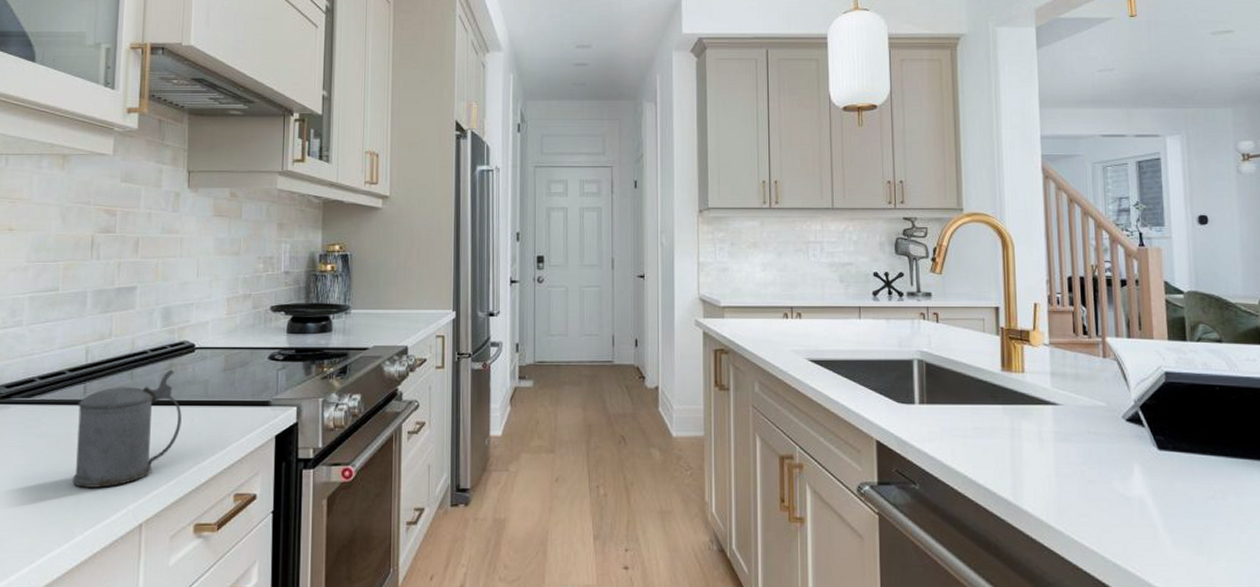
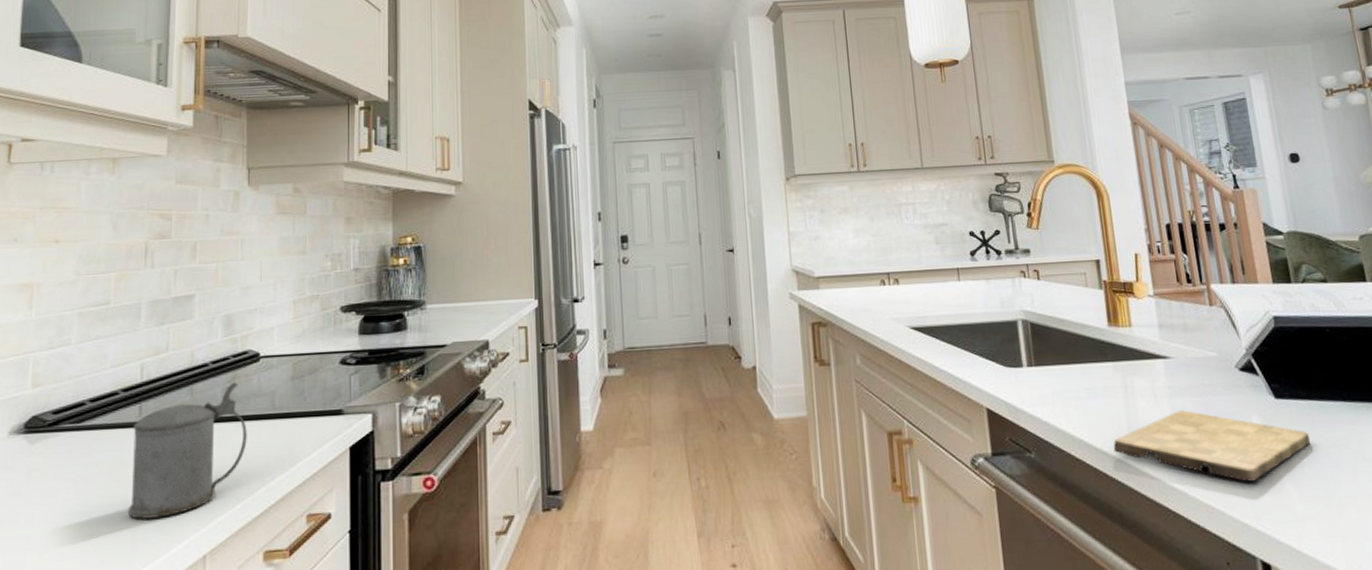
cutting board: none [995,455,1188,526] -> present [1113,410,1310,482]

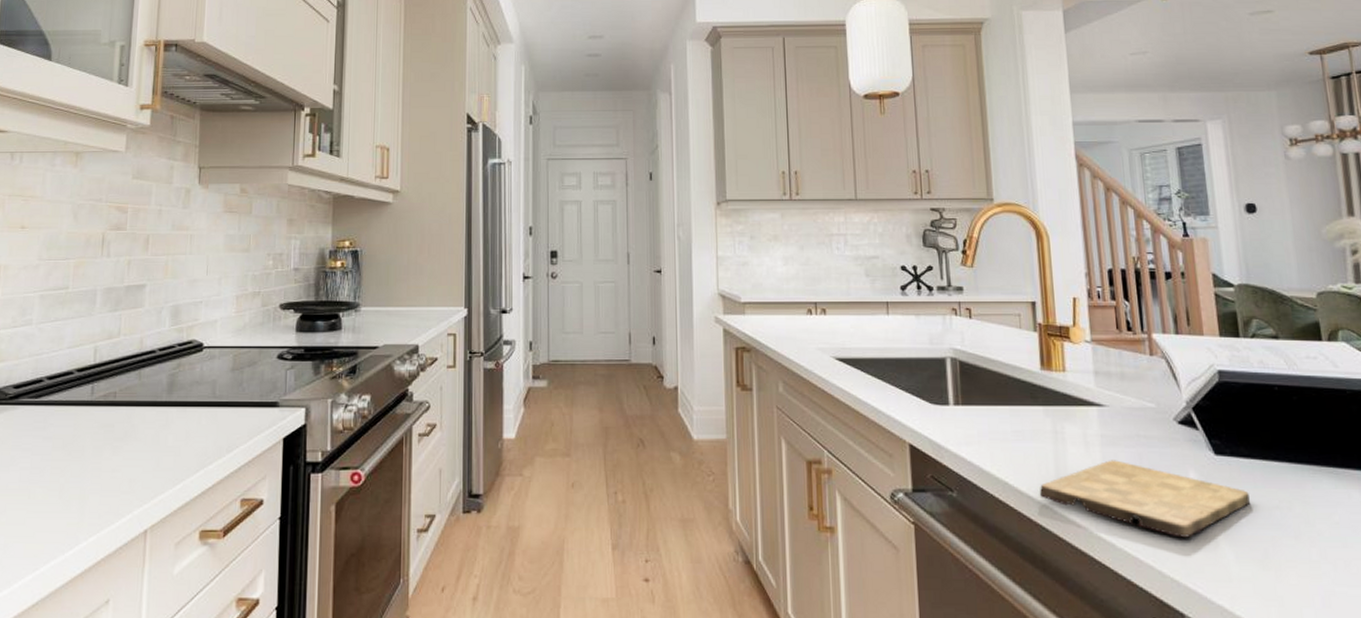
beer stein: present [127,382,247,519] -> none [77,369,189,492]

